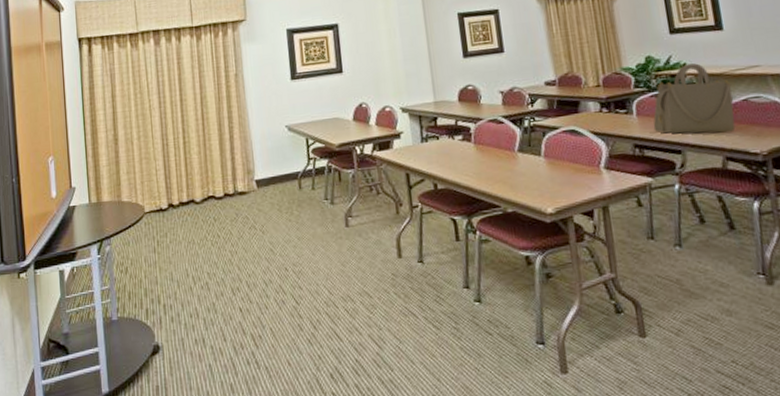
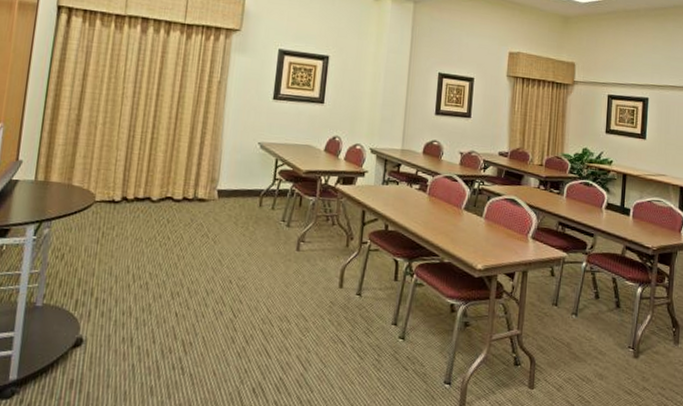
handbag: present [653,63,736,134] -> none [576,162,642,226]

